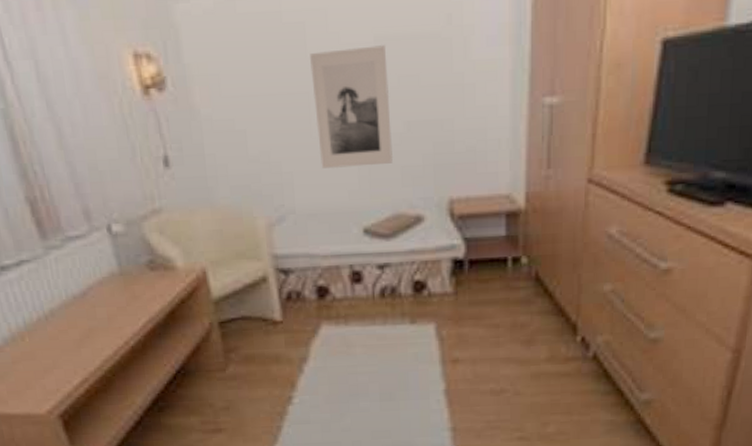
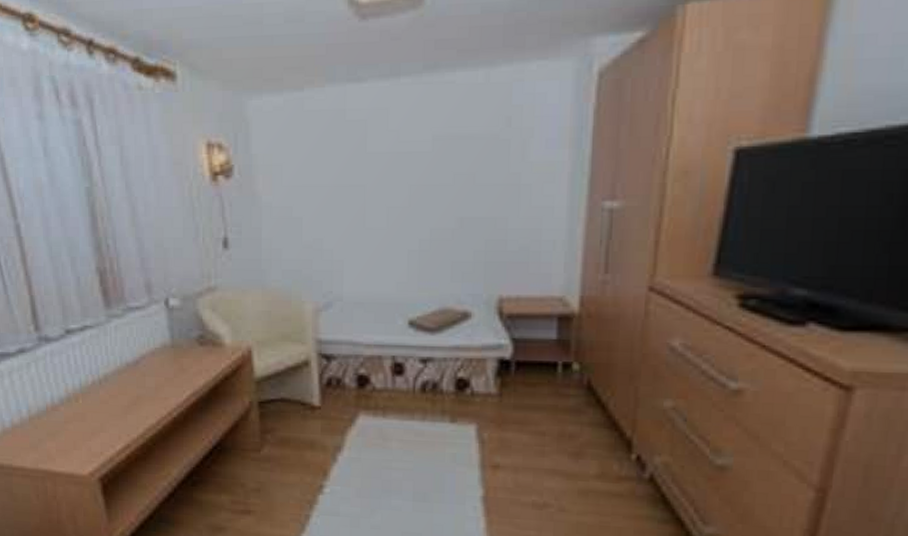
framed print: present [310,45,393,169] -> none [369,144,444,260]

